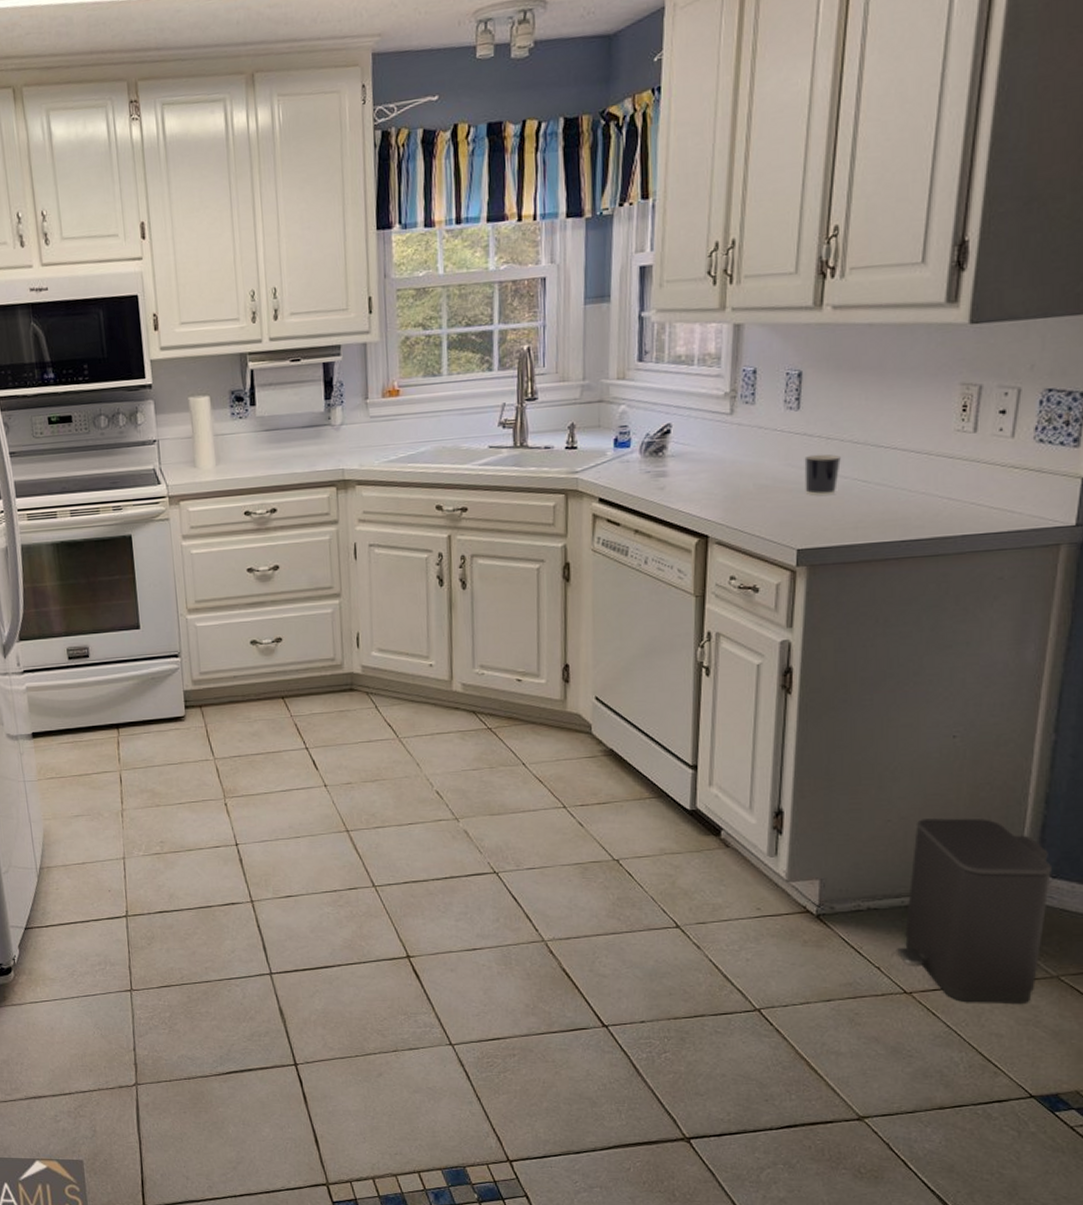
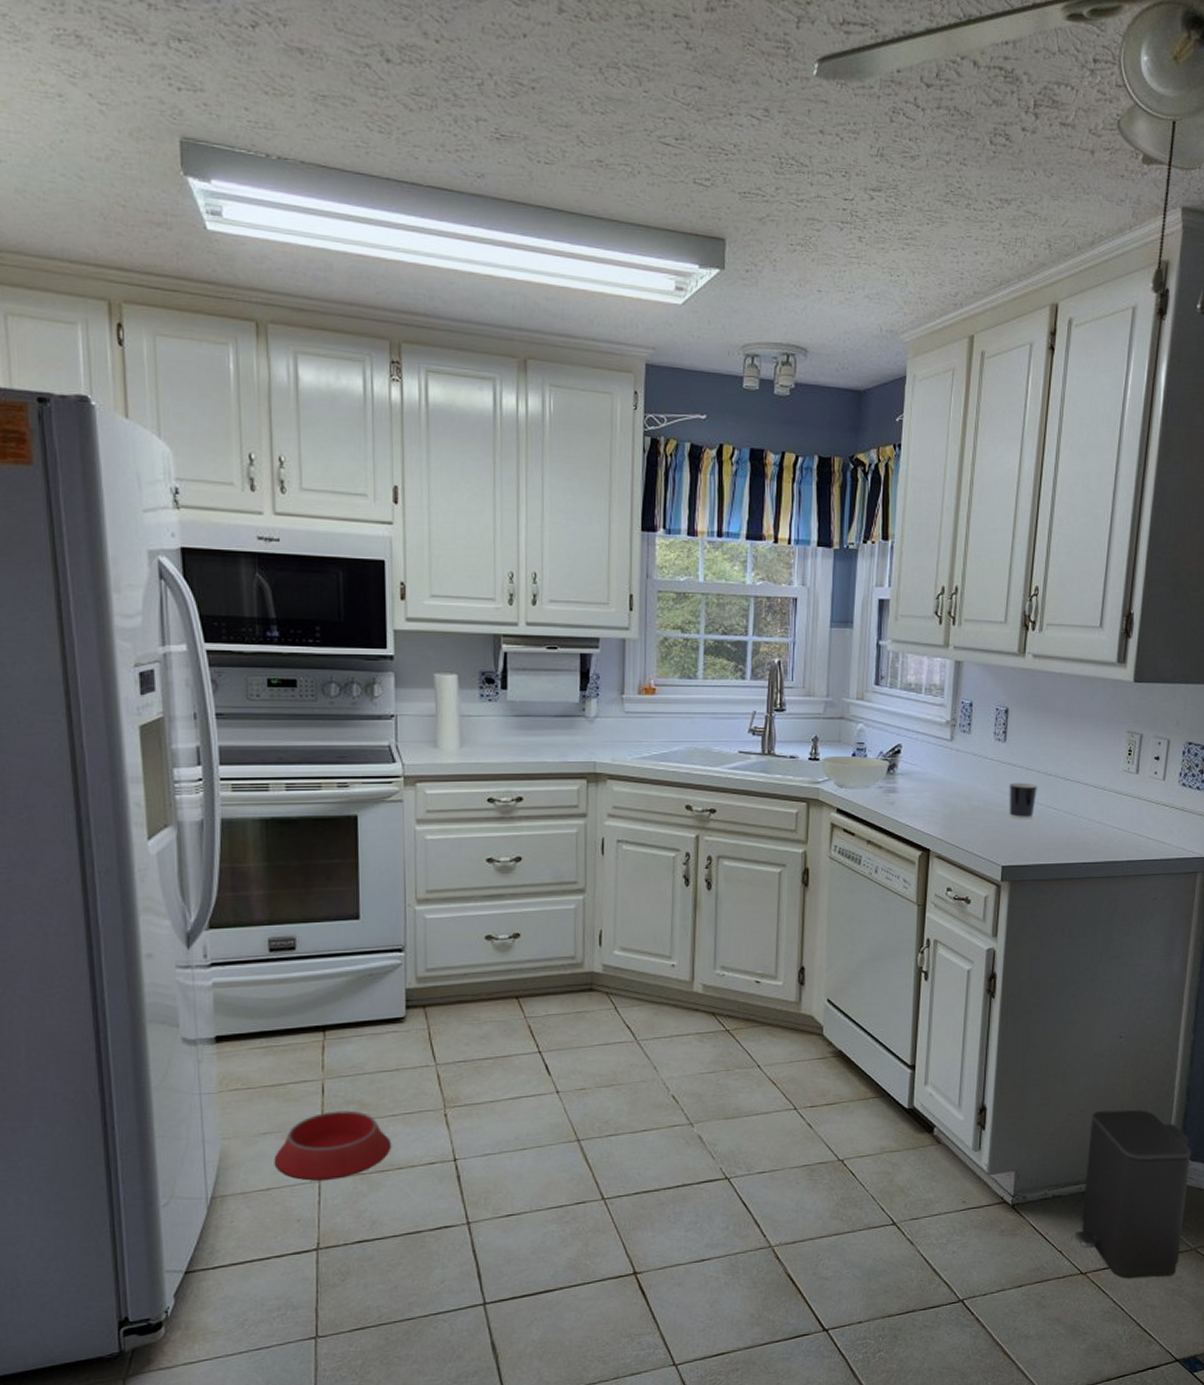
pet bowl: none [86,798,181,858] -> present [274,1110,392,1181]
bowl: none [579,440,657,477] -> present [821,755,889,790]

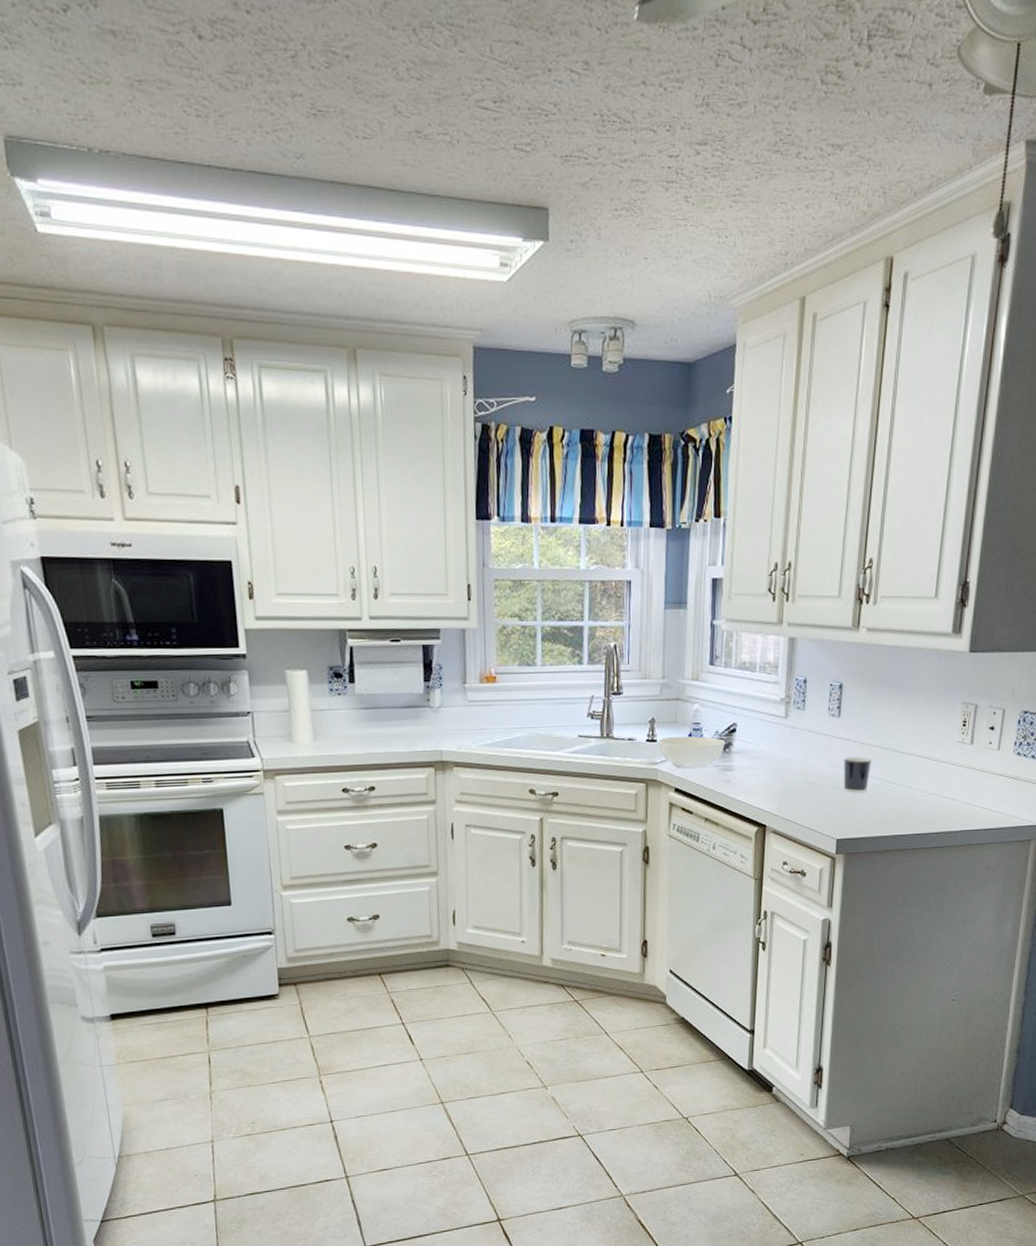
pet bowl: present [274,1110,392,1181] -> none [170,1078,274,1141]
pedal bin: present [1074,1110,1191,1278] -> none [907,1068,1020,1222]

